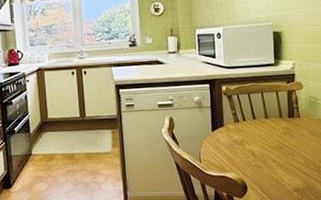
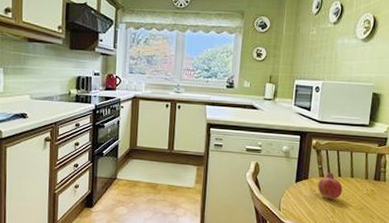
fruit: none [234,117,259,144] -> present [317,173,343,200]

